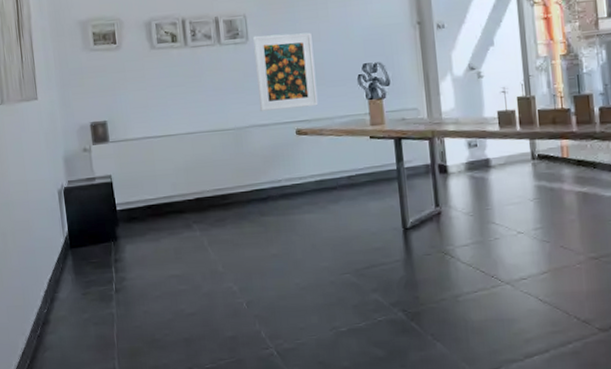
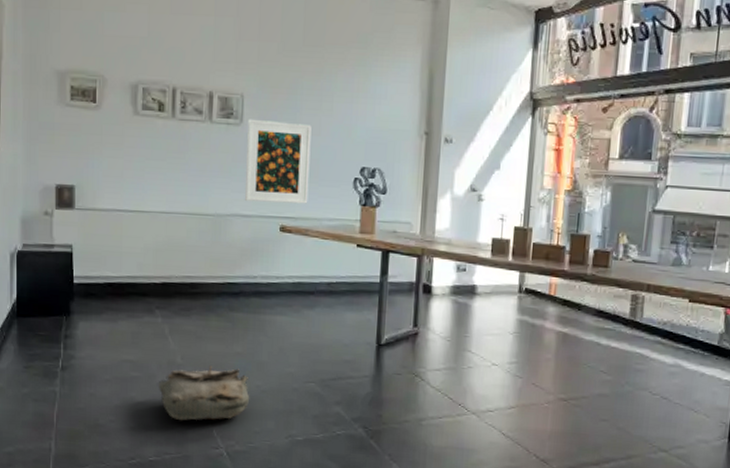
bag: none [205,270,291,326] -> present [159,365,250,421]

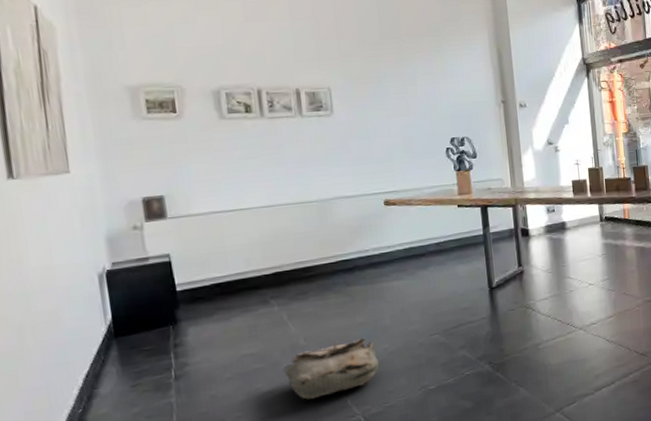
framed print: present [244,119,312,204] -> none [338,107,407,183]

